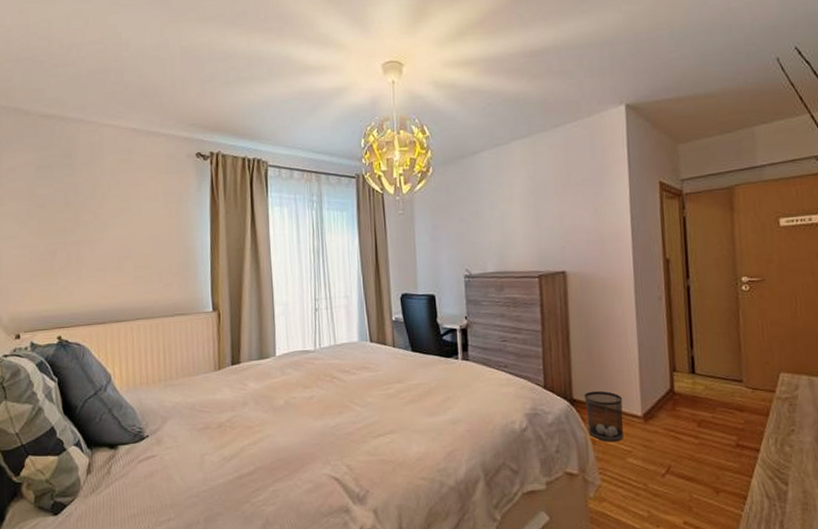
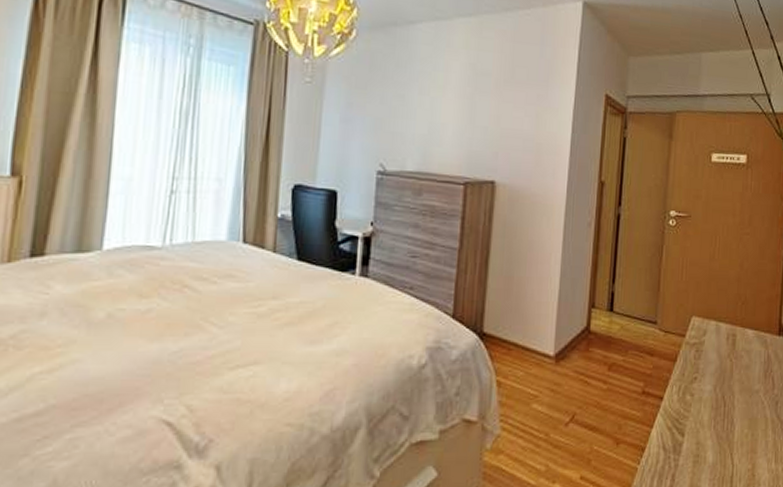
waste bin: present [583,390,624,442] -> none [495,324,536,385]

